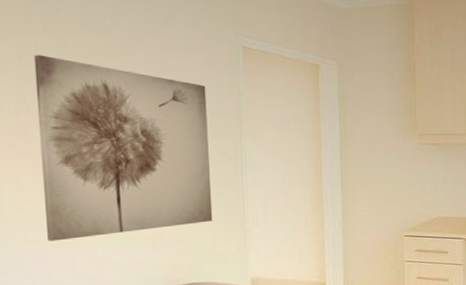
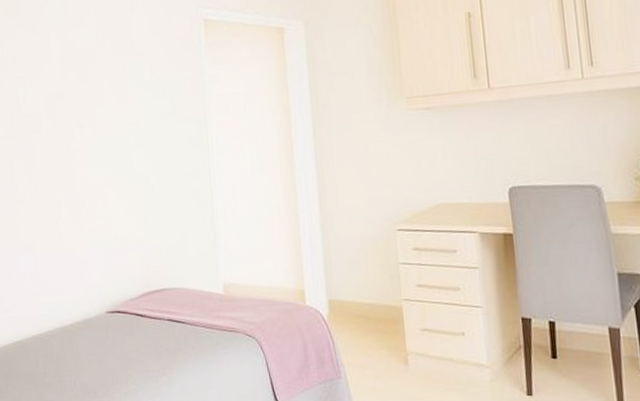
wall art: present [34,55,213,241] -> none [24,56,182,243]

